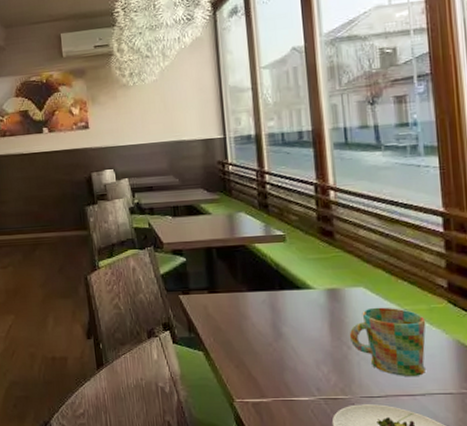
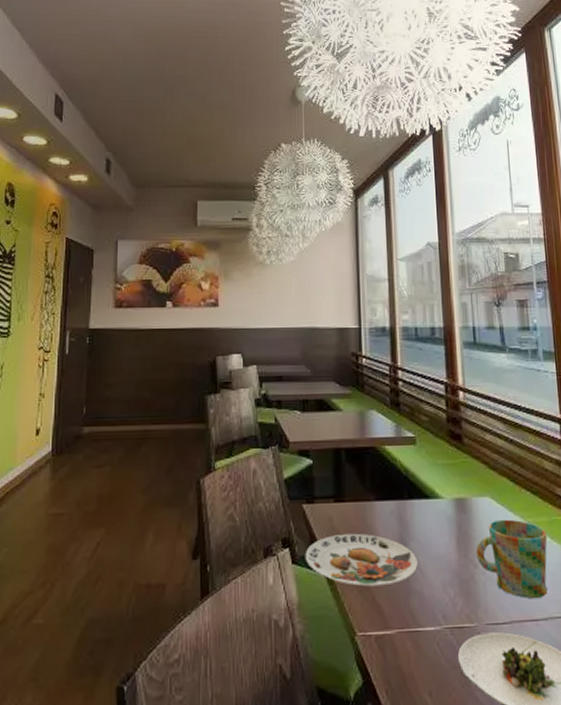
plate: none [184,319,291,363] -> present [305,533,418,587]

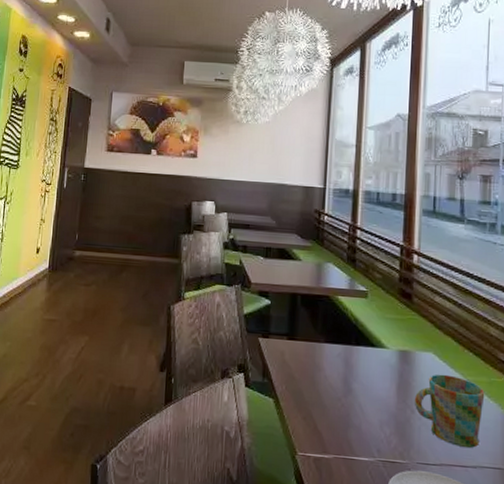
plate: present [305,533,418,587] -> none [257,367,359,417]

